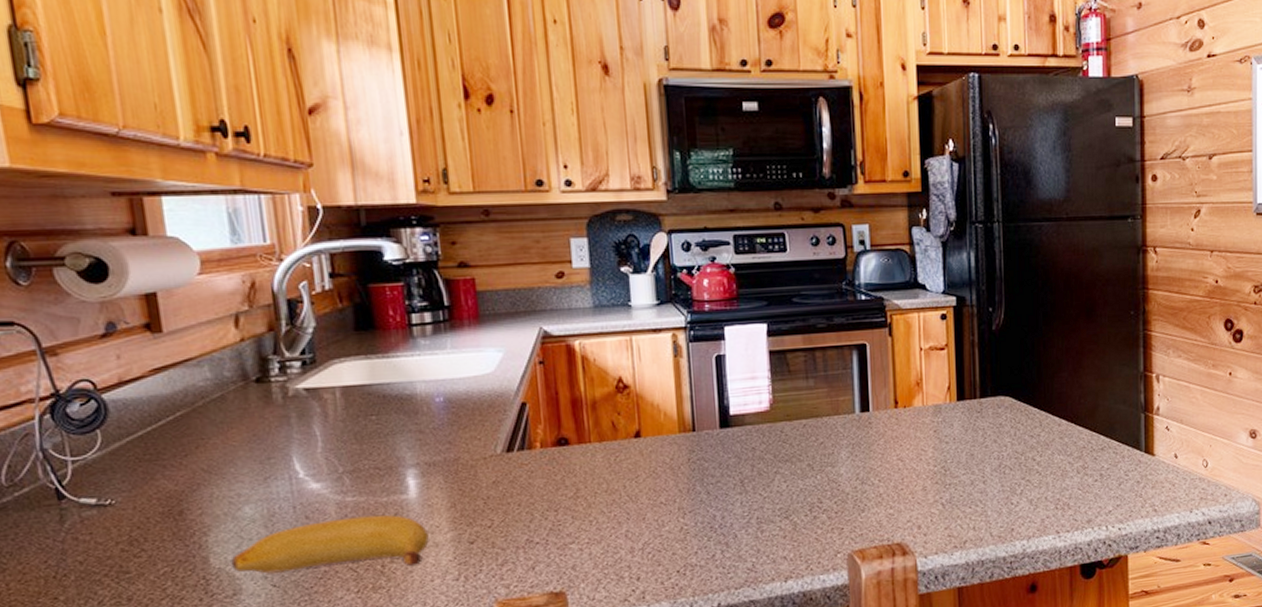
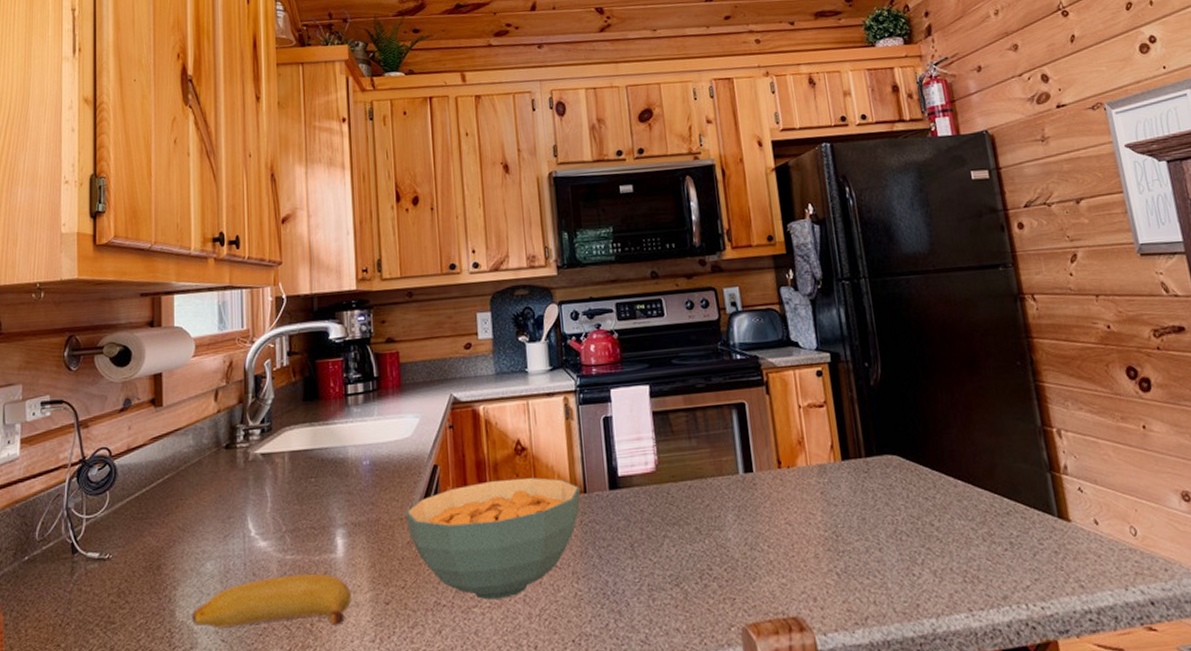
cereal bowl: none [489,416,689,537] -> present [405,477,581,600]

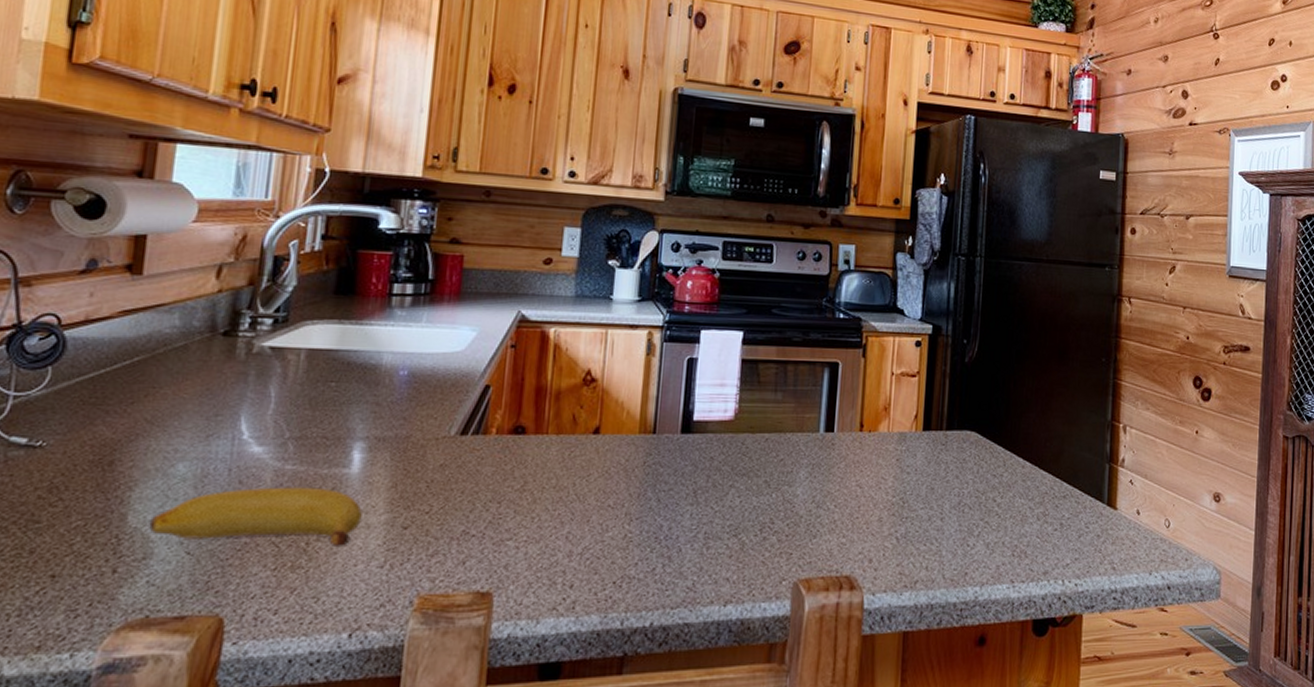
cereal bowl: present [405,477,581,600] -> none [442,409,650,534]

